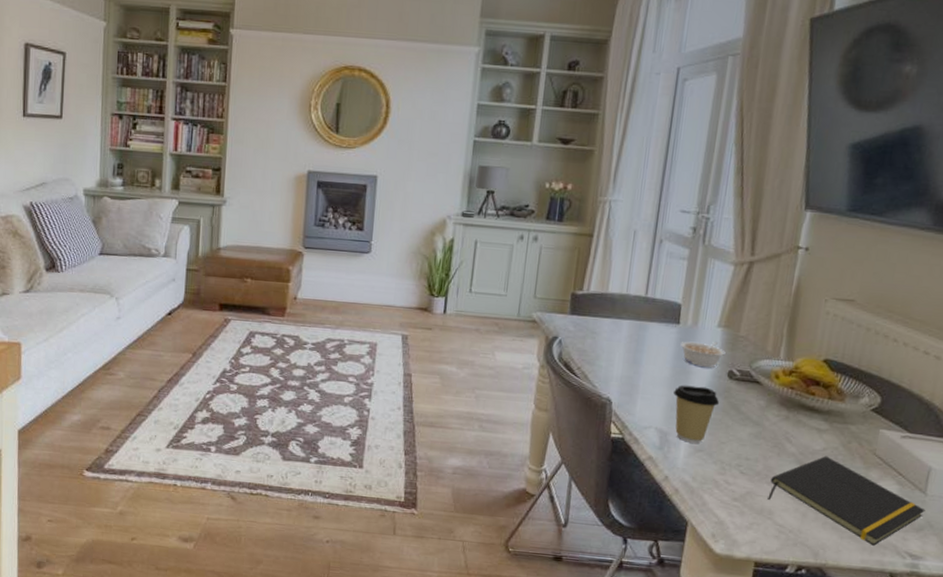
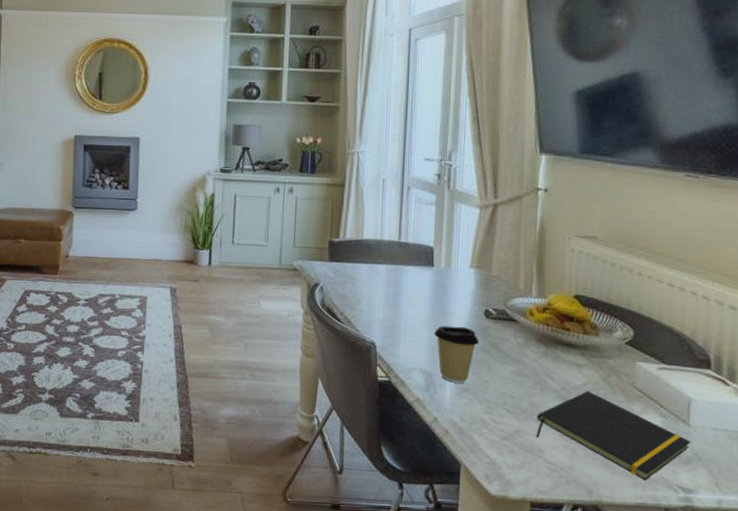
legume: present [680,341,726,367] -> none [436,283,480,307]

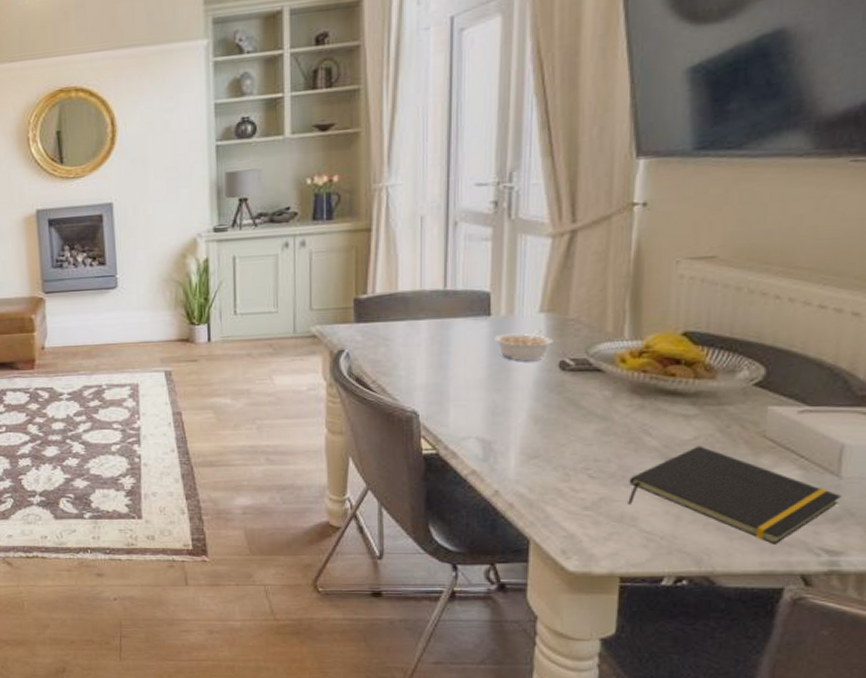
coffee cup: present [434,325,480,384] -> none [493,383,553,450]
legume: none [436,283,480,307] -> present [495,330,553,361]

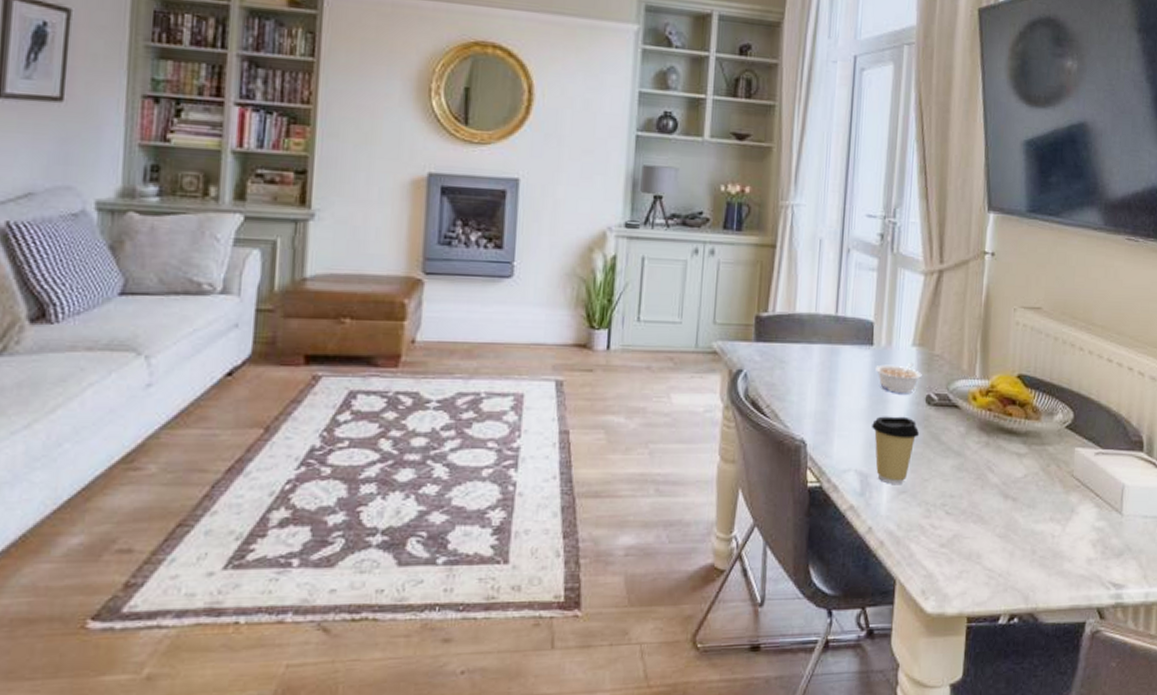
coffee cup: none [493,383,553,450] -> present [872,416,920,484]
notepad: present [628,445,842,544] -> none [975,483,1123,579]

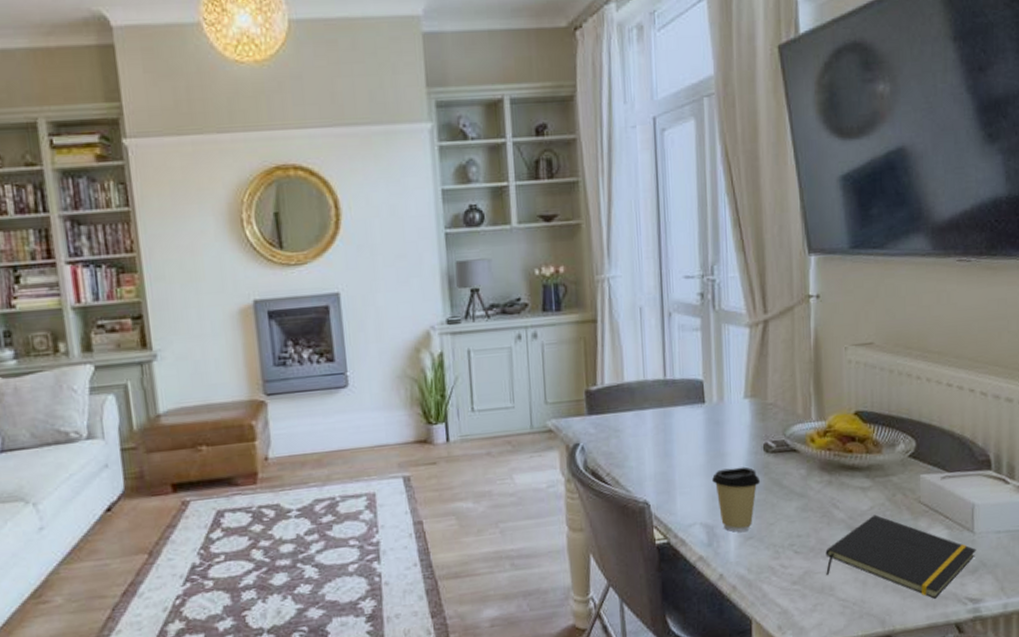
legume: present [875,364,922,393] -> none [710,415,757,446]
notepad: none [975,483,1123,579] -> present [825,514,976,599]

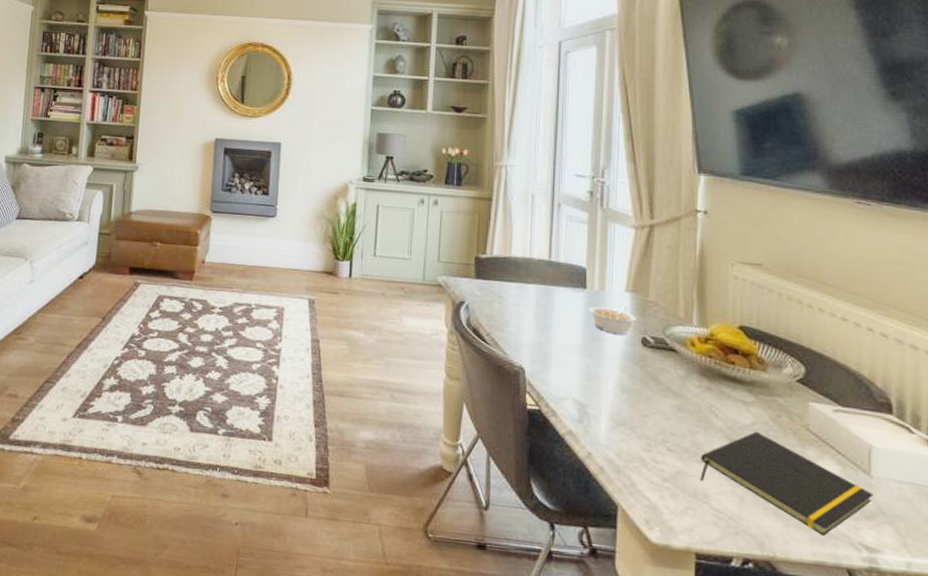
legume: none [710,415,757,446] -> present [589,306,637,334]
coffee cup: present [712,466,761,532] -> none [588,352,637,417]

